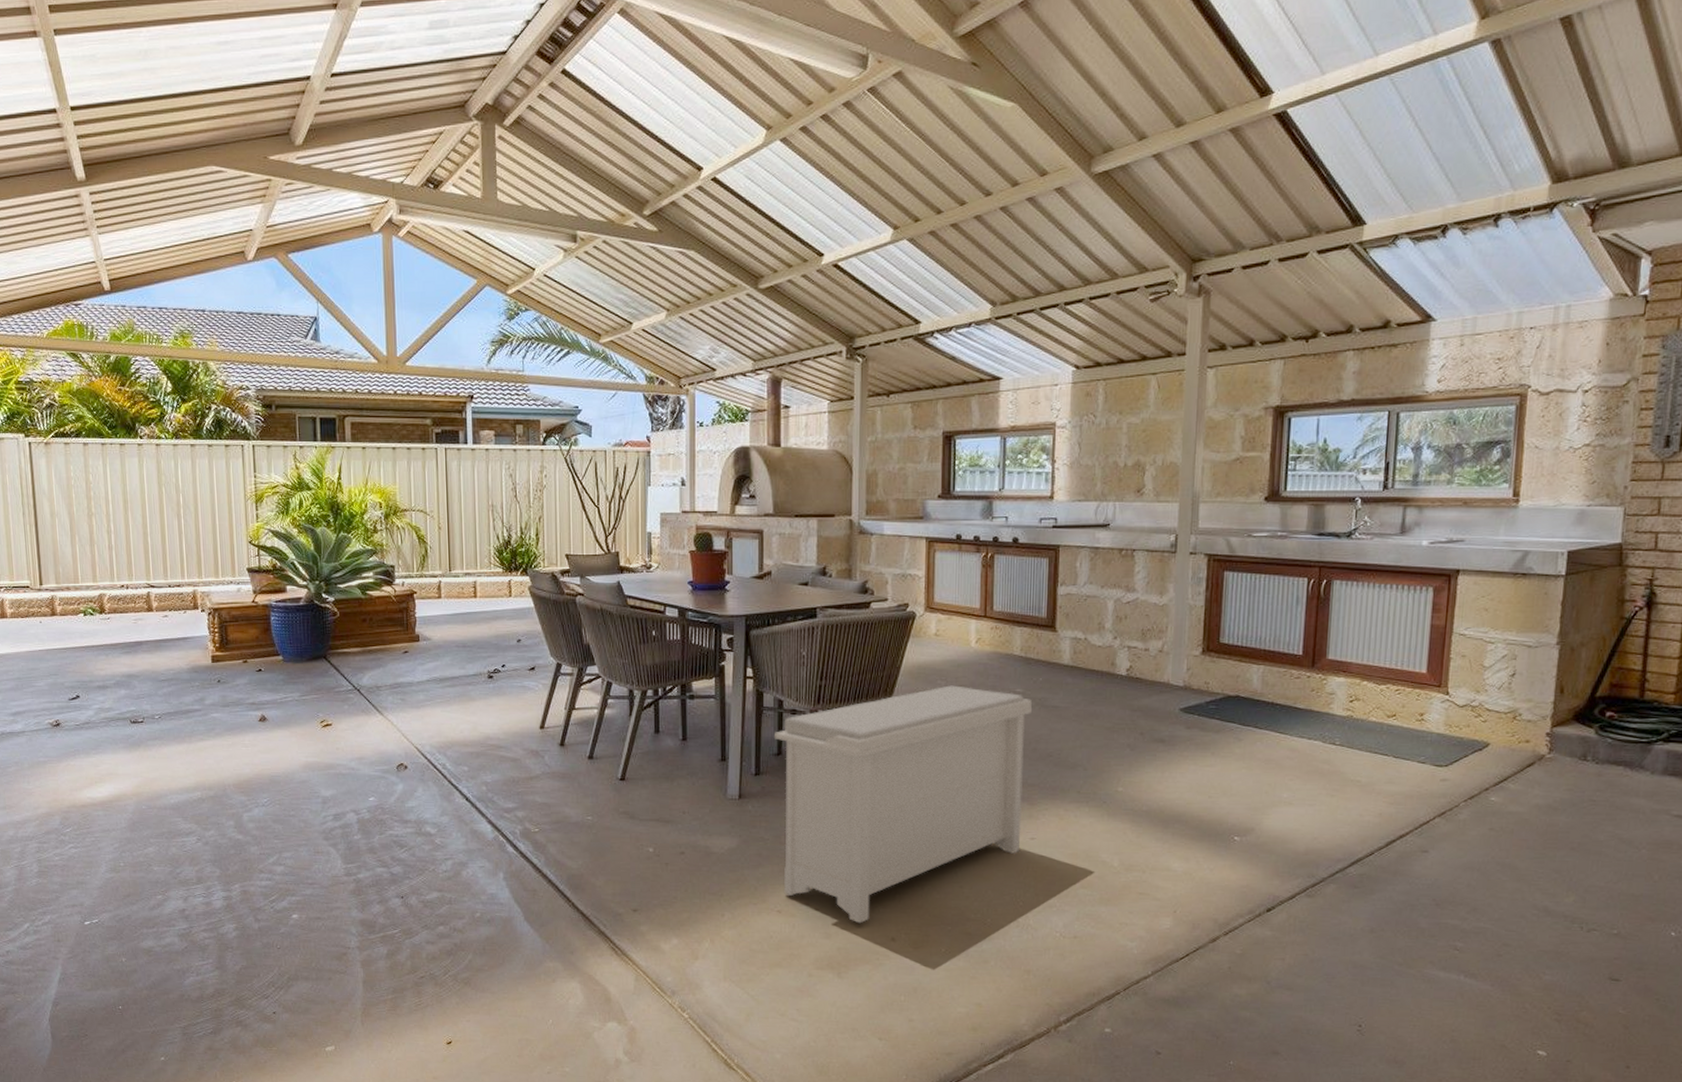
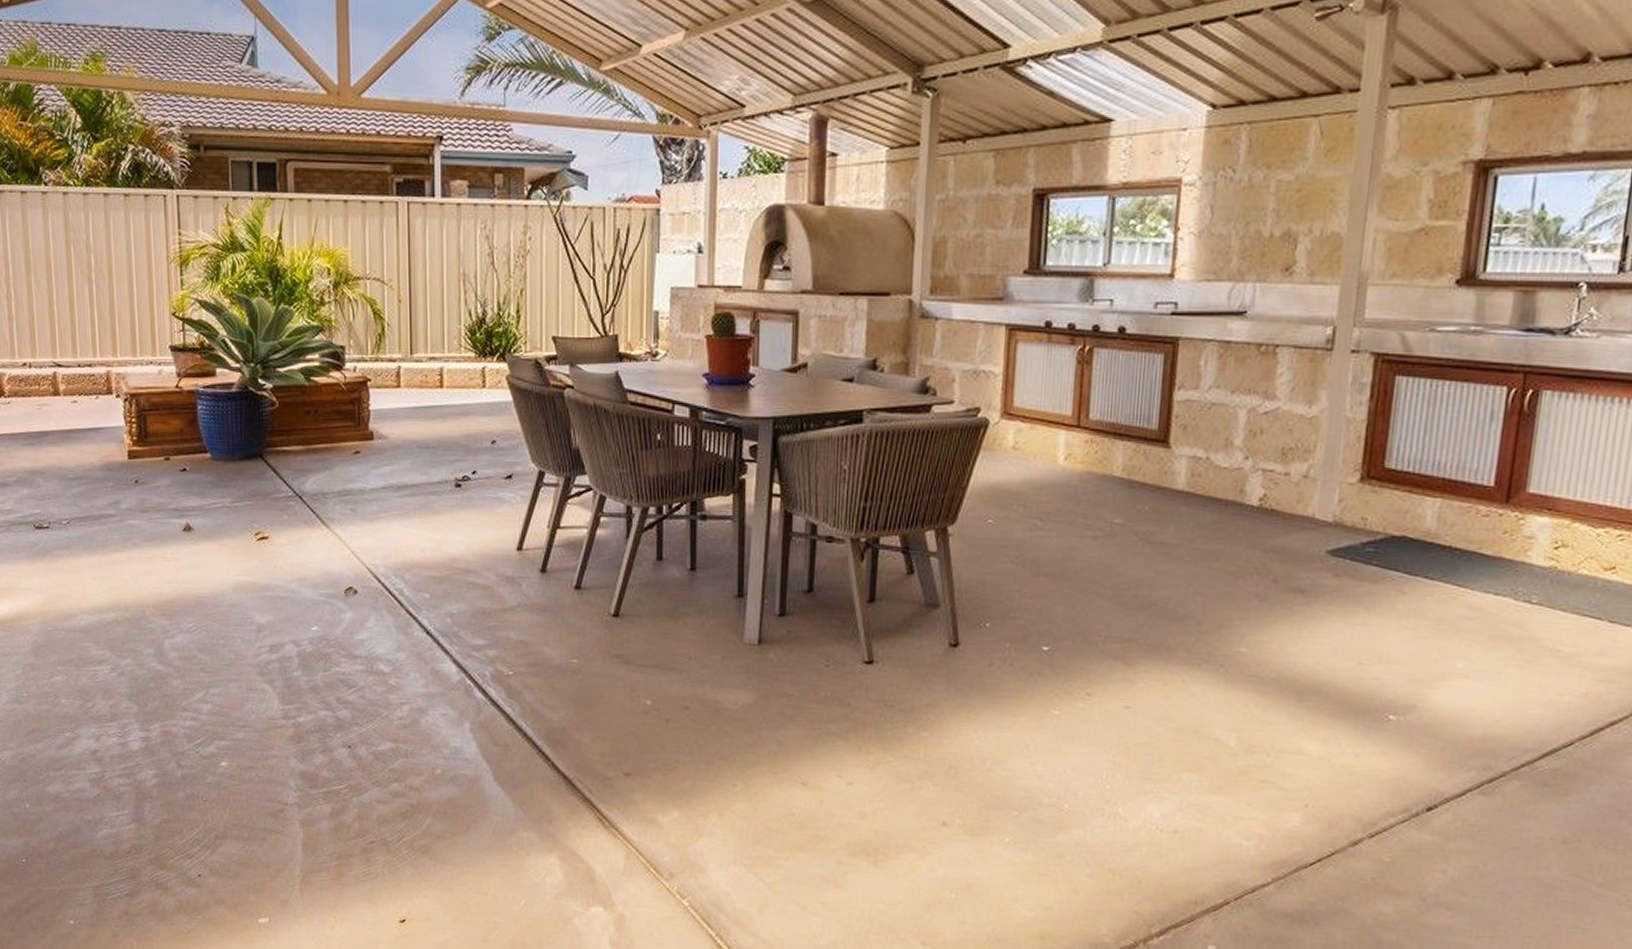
bench: present [773,685,1033,924] -> none [804,512,1135,803]

